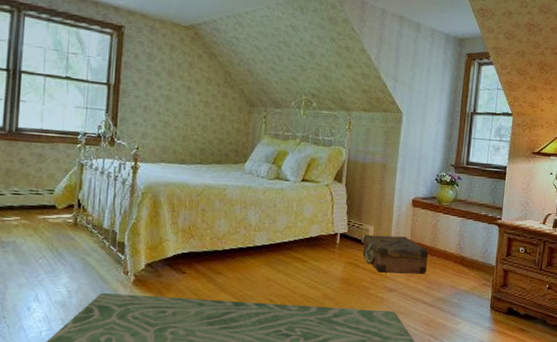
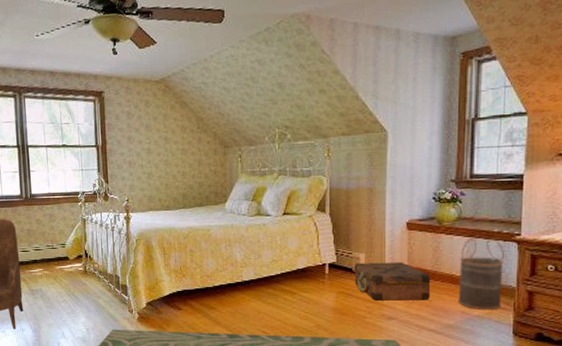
basket: none [449,219,488,286] -> present [457,238,504,311]

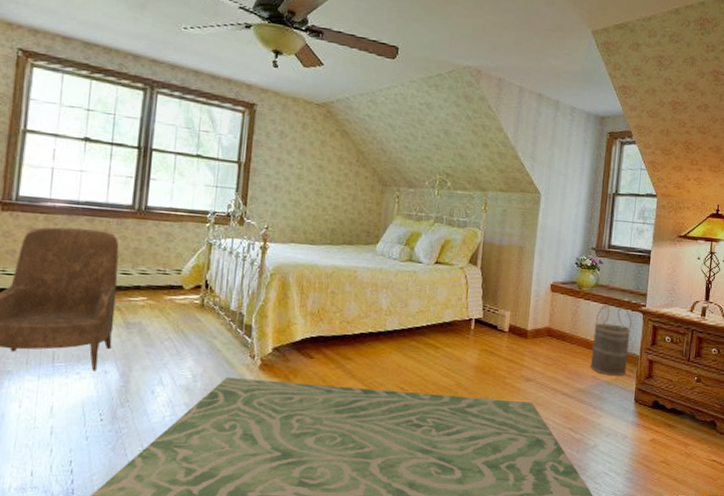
suitcase: present [354,262,431,301] -> none [499,320,568,364]

